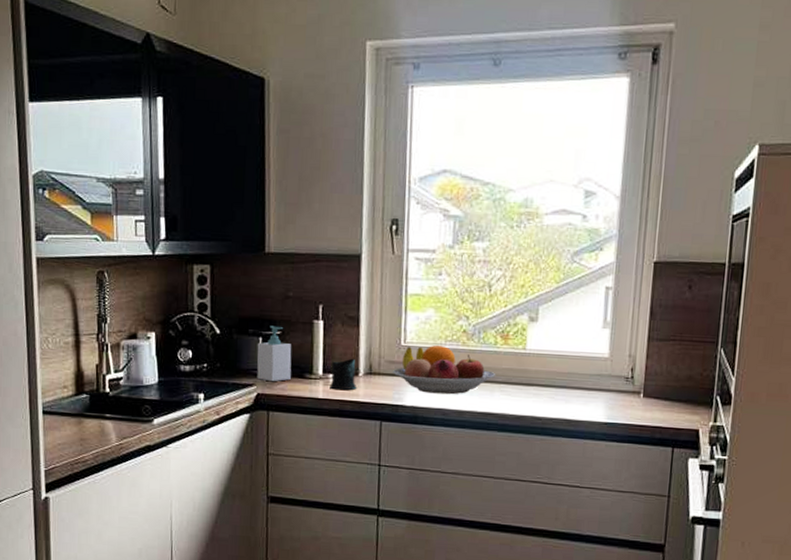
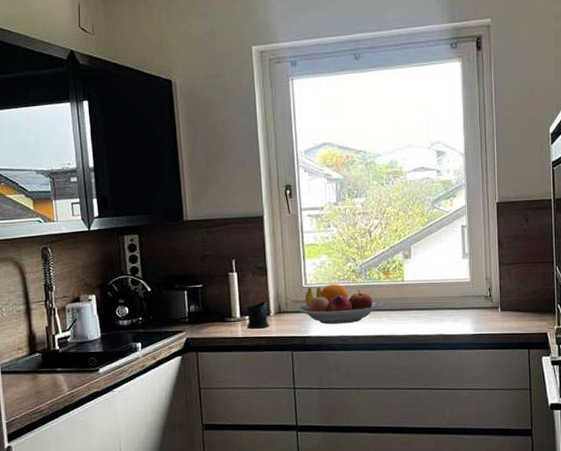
soap bottle: present [257,325,292,382] -> none [183,280,214,328]

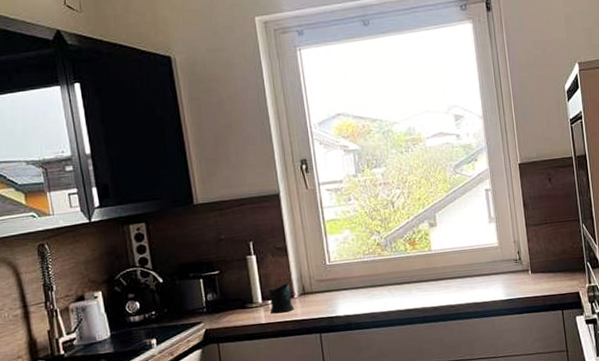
fruit bowl: present [298,285,382,324] -> none [323,259,411,302]

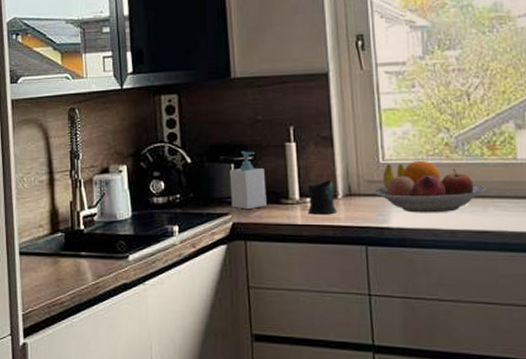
soap bottle: none [199,267,234,317] -> present [229,151,266,210]
fruit bowl: none [323,259,411,302] -> present [374,161,488,213]

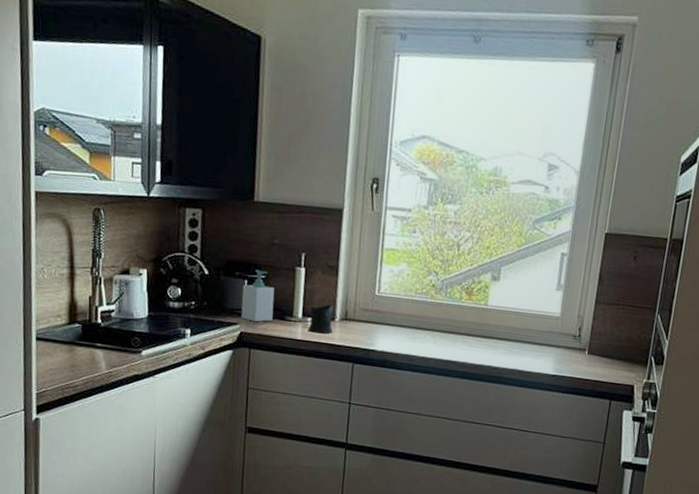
fruit bowl: present [374,161,488,213] -> none [366,297,460,343]

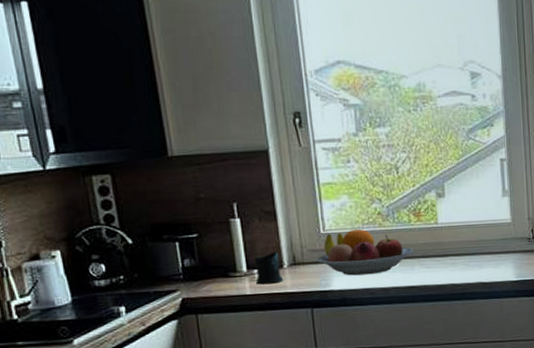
soap bottle: present [241,269,275,322] -> none [174,229,215,285]
fruit bowl: none [366,297,460,343] -> present [316,229,414,276]

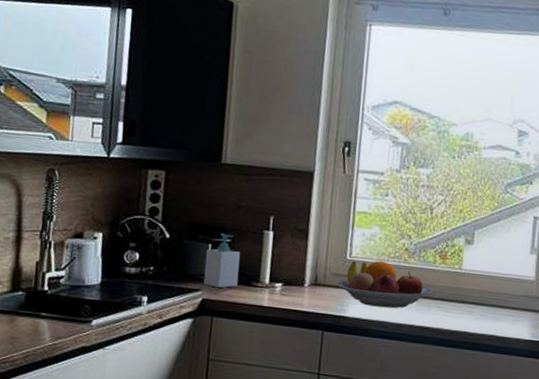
soap bottle: none [174,229,215,285] -> present [203,233,241,288]
mug: present [246,251,284,285] -> none [269,269,302,300]

